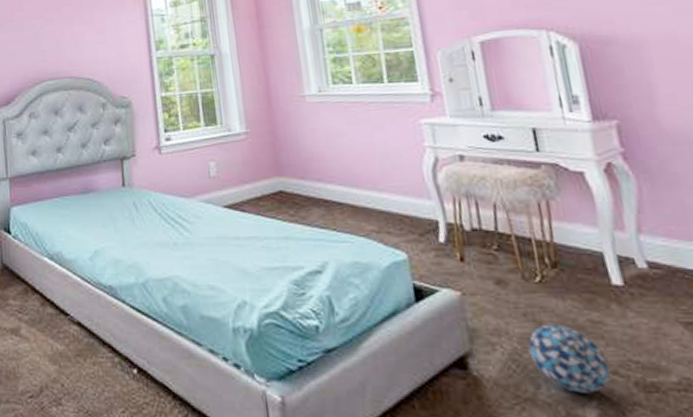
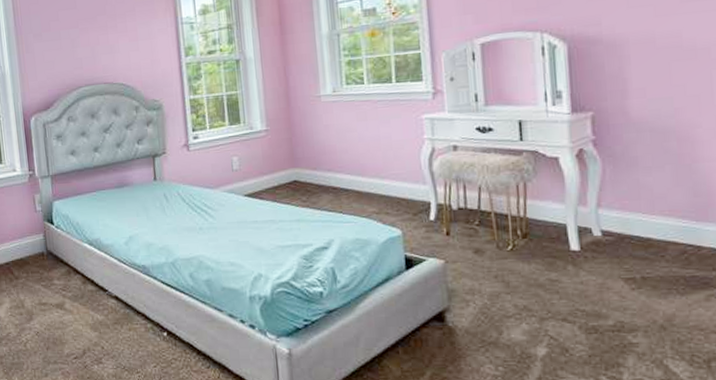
decorative ball: present [528,324,611,393] -> none [496,283,561,336]

